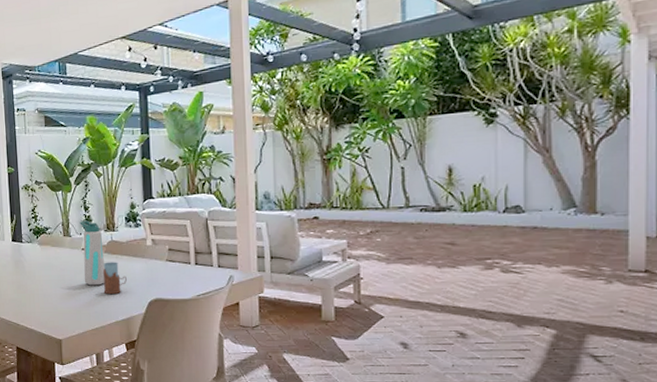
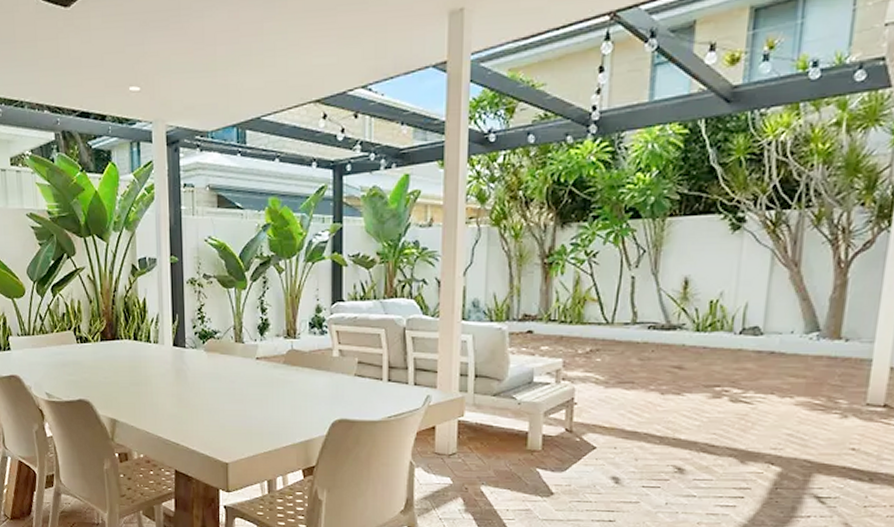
water bottle: present [79,220,105,286] -> none [255,324,282,402]
drinking glass: present [102,262,127,295] -> none [279,374,307,413]

